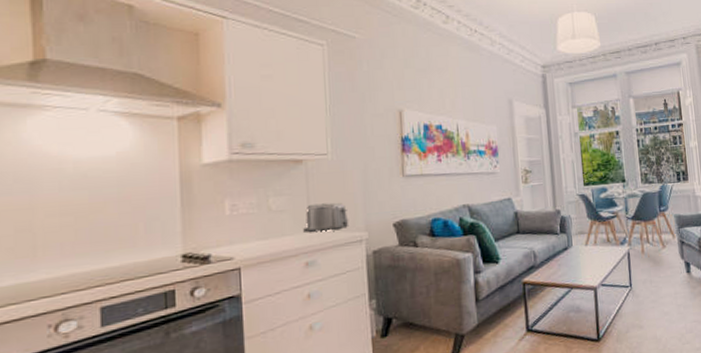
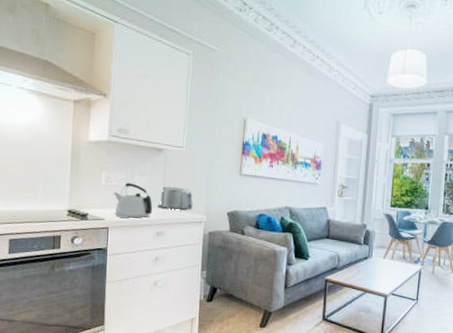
kettle: none [242,207,298,254] -> present [113,182,153,219]

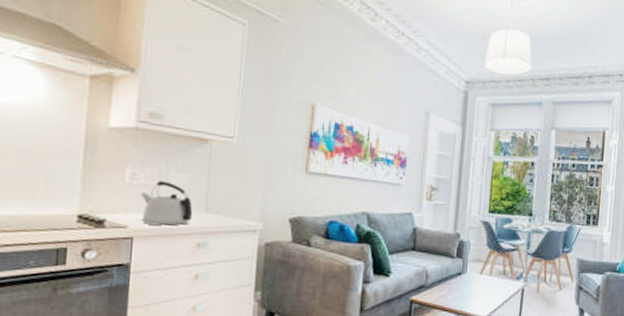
toaster: present [158,187,193,211] -> none [199,186,245,217]

